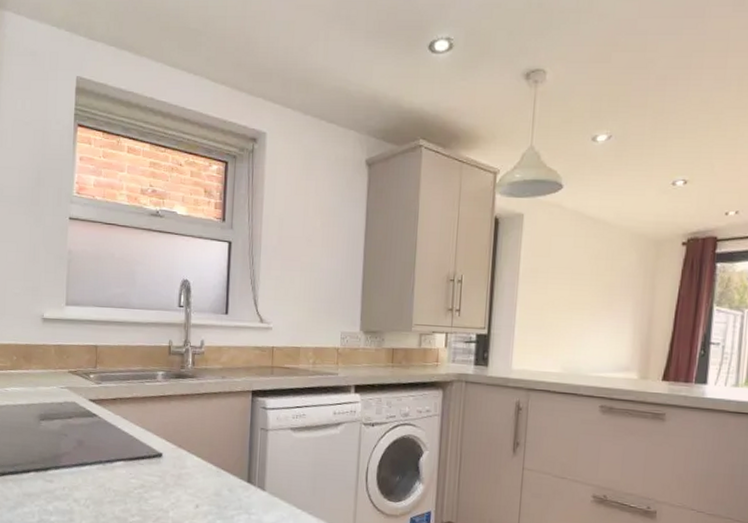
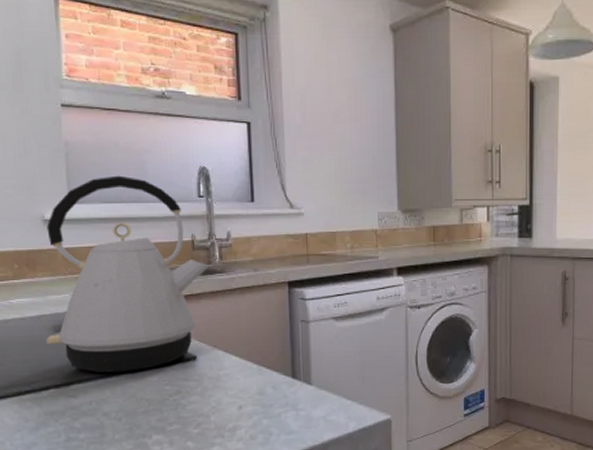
kettle: none [32,282,181,463] -> present [46,175,209,372]

